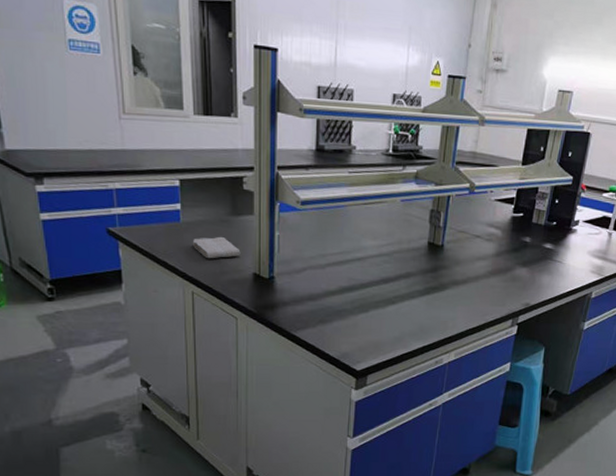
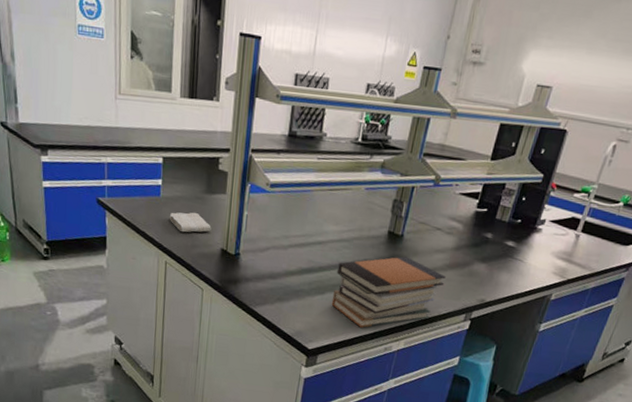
book stack: none [377,267,489,343] -> present [331,256,446,328]

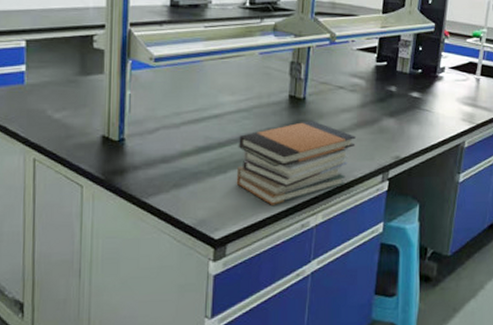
washcloth: present [169,212,211,233] -> none [36,97,89,123]

